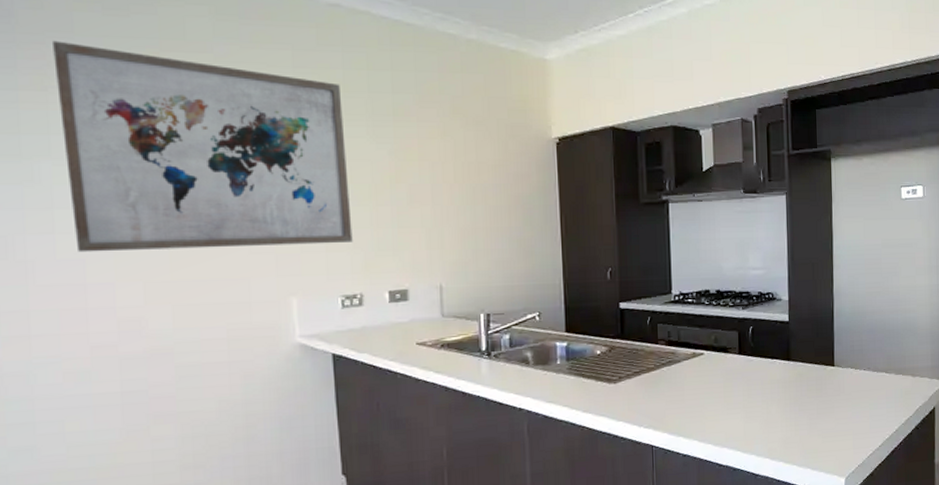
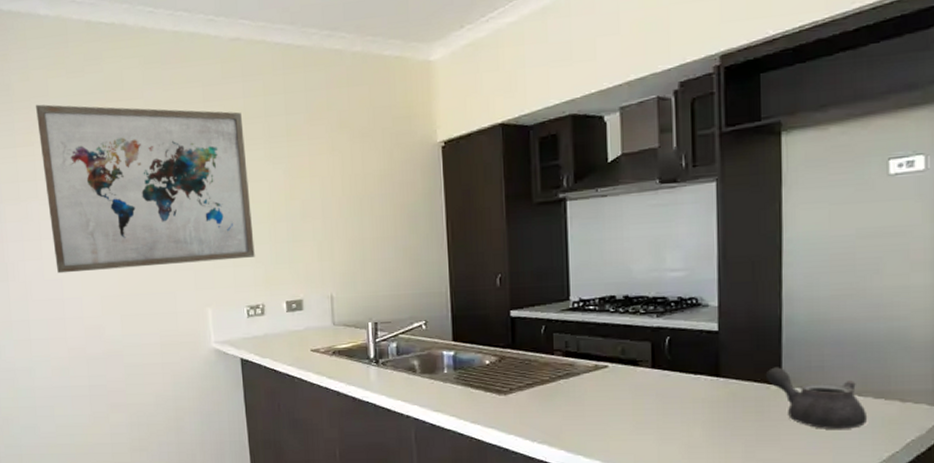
teapot: none [823,351,892,402] -> present [765,367,868,431]

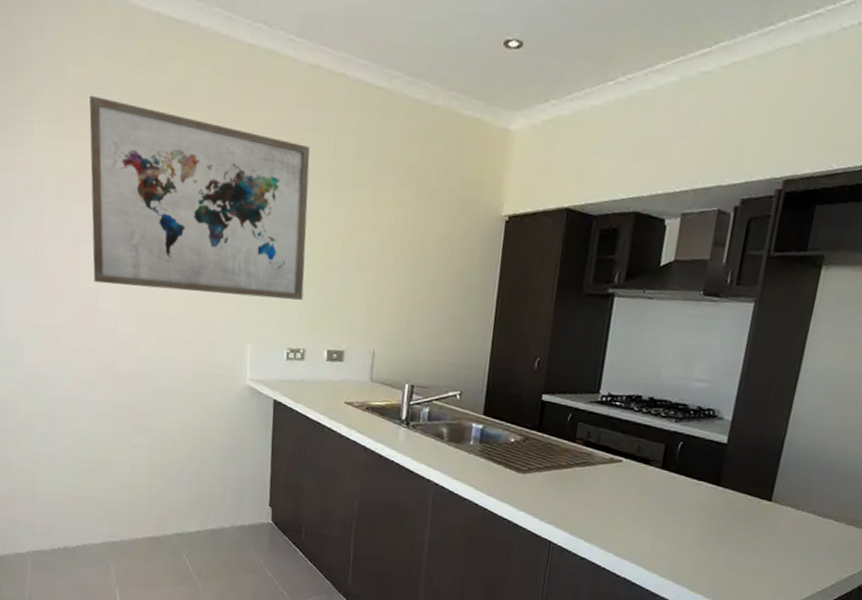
teapot: present [765,367,868,431] -> none [759,484,838,549]

